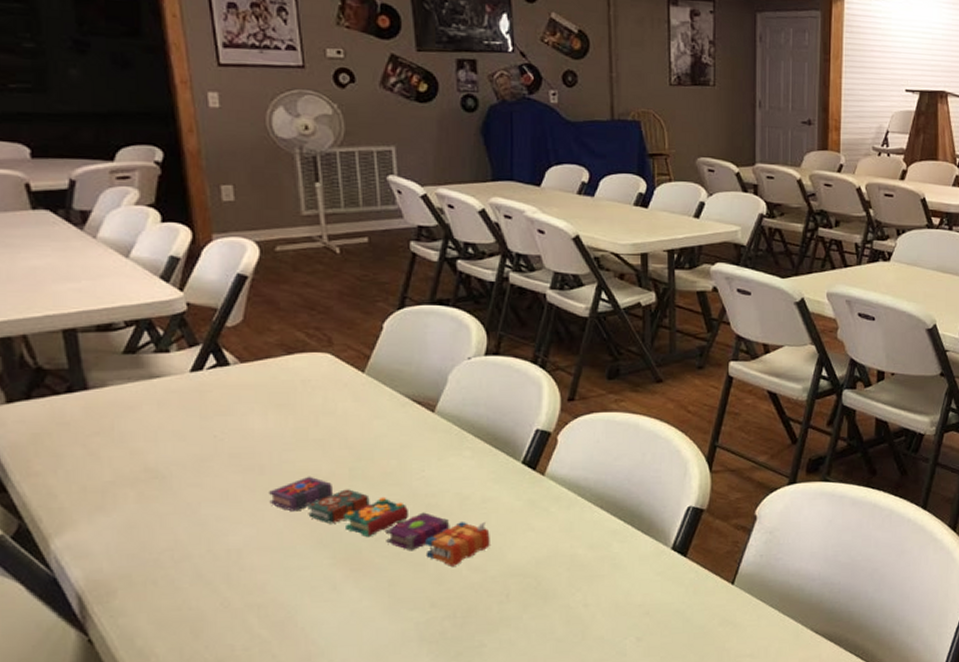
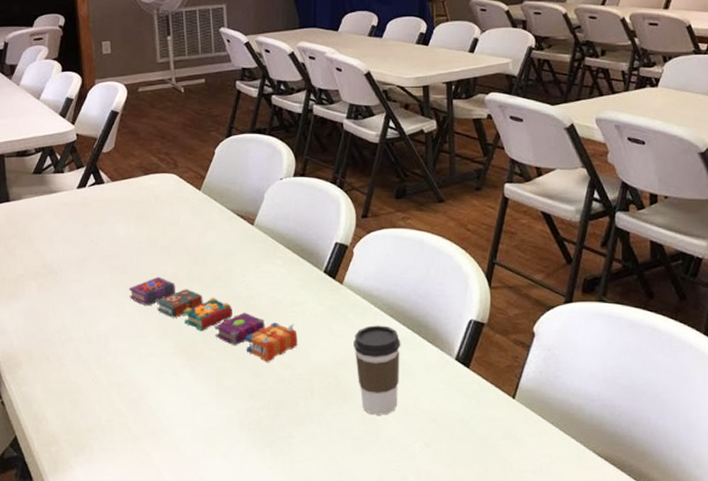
coffee cup: none [557,517,612,614] -> present [354,325,401,415]

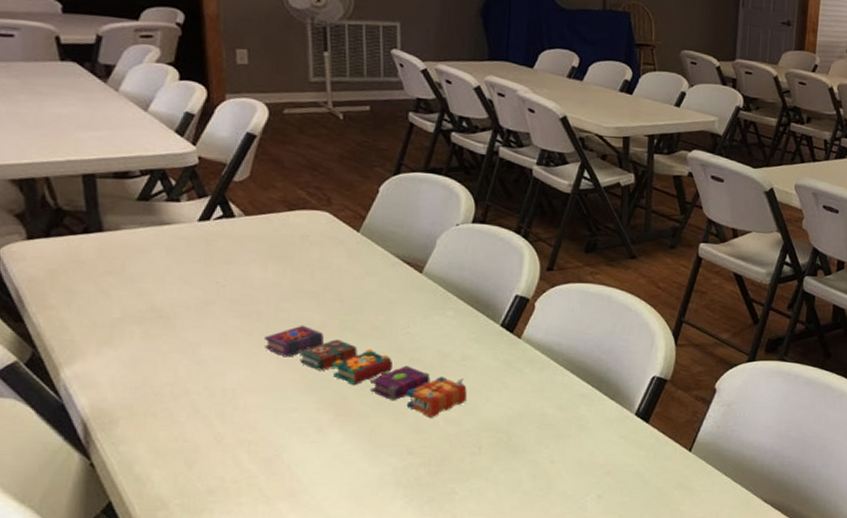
coffee cup: present [354,325,401,415] -> none [529,380,580,470]

